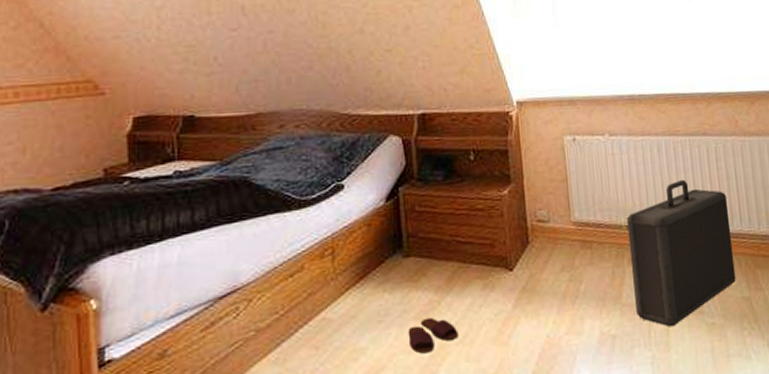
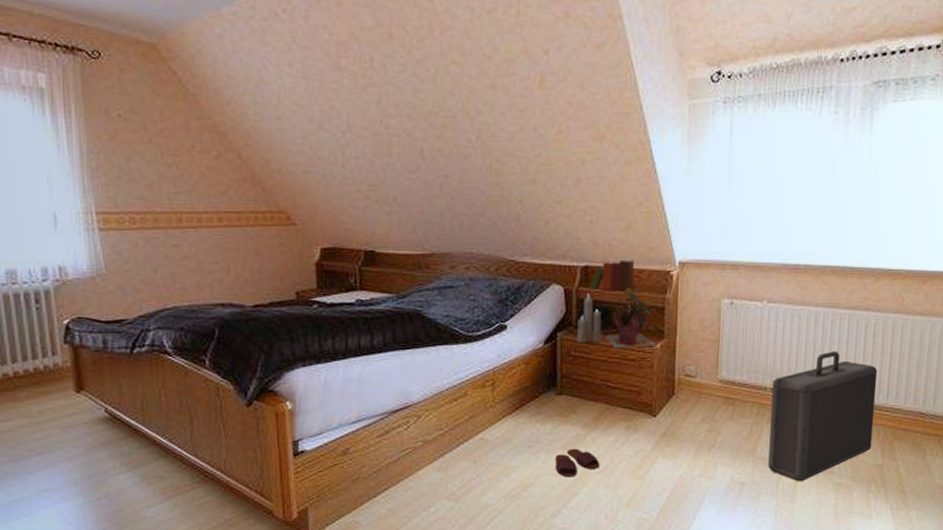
candle: none [419,141,447,196] -> present [577,293,602,343]
books: none [428,103,474,138] -> present [589,259,635,292]
potted flower: none [449,130,505,199] -> present [605,286,657,349]

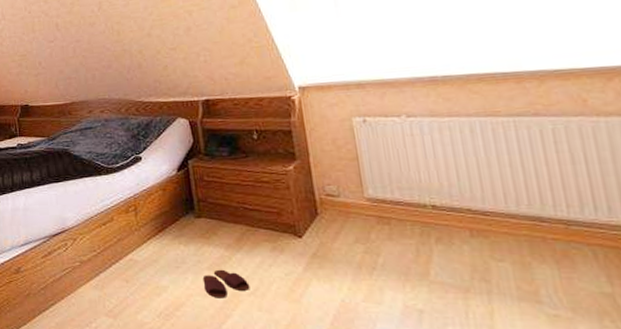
candle: present [577,293,602,343] -> none [206,123,232,168]
books: present [589,259,635,292] -> none [212,89,257,120]
potted flower: present [605,286,657,349] -> none [235,113,291,172]
briefcase: present [768,351,878,482] -> none [432,162,590,312]

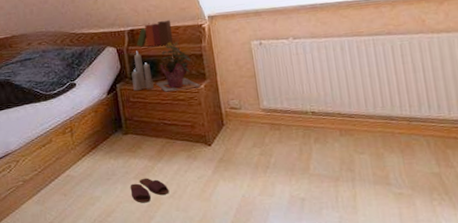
candle: none [206,123,232,168] -> present [131,50,154,91]
books: none [212,89,257,120] -> present [136,19,174,47]
potted flower: none [235,113,291,172] -> present [156,40,202,92]

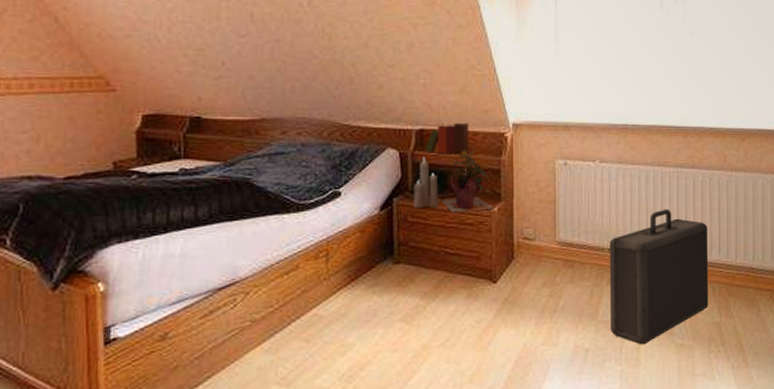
slippers: present [131,178,169,203] -> none [395,320,441,353]
briefcase: none [312,73,425,194] -> present [609,209,709,345]

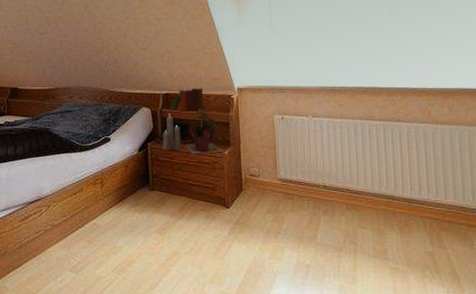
briefcase: present [609,209,709,345] -> none [324,155,421,266]

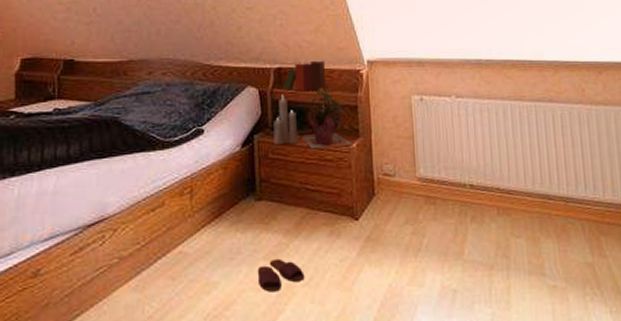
slippers: none [152,233,187,256] -> present [259,258,305,292]

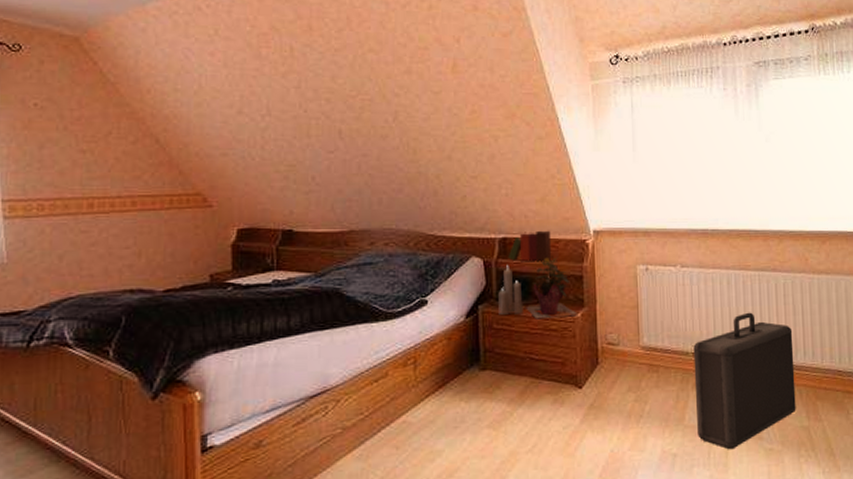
slippers: present [259,258,305,292] -> none [483,426,528,459]
briefcase: none [470,143,579,286] -> present [693,312,796,450]

